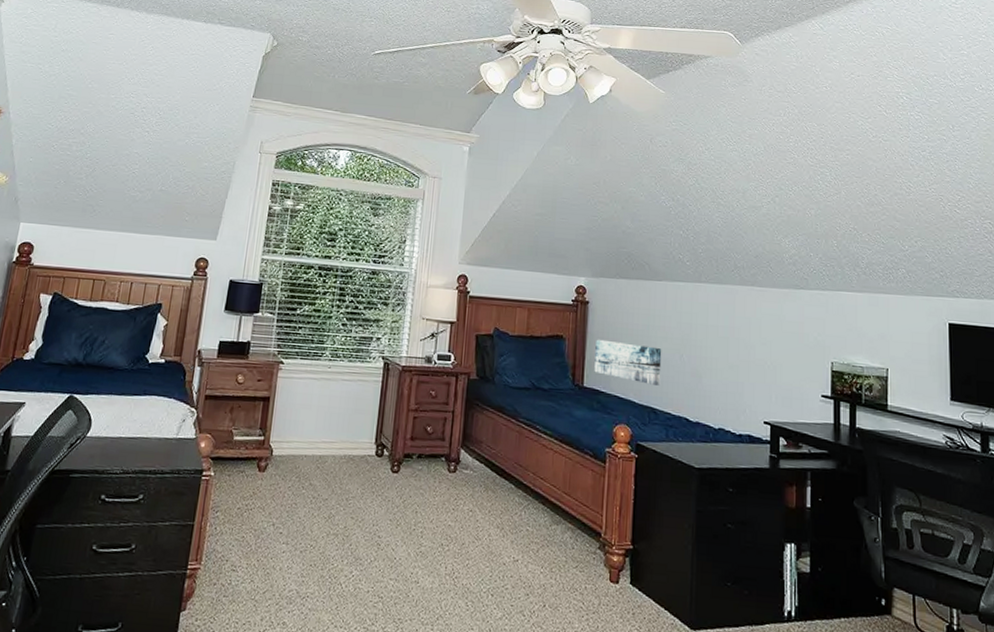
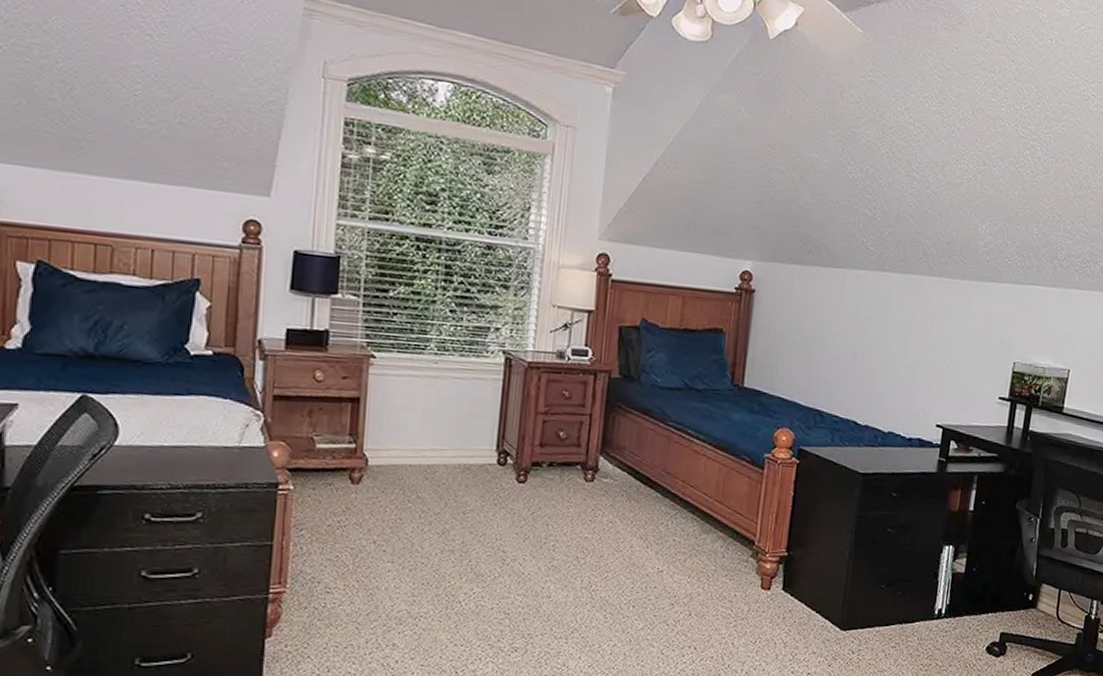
wall art: present [594,339,662,386] -> none [756,333,835,386]

